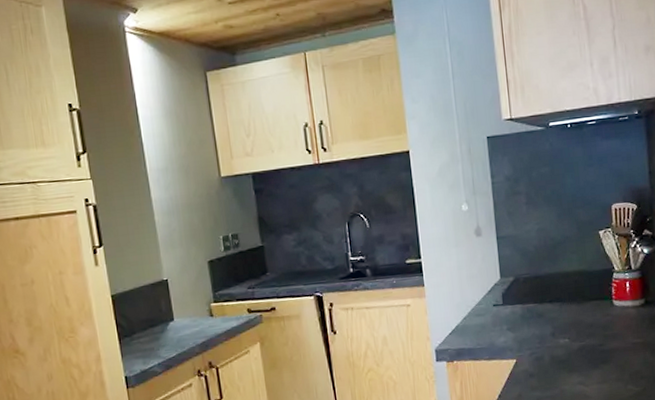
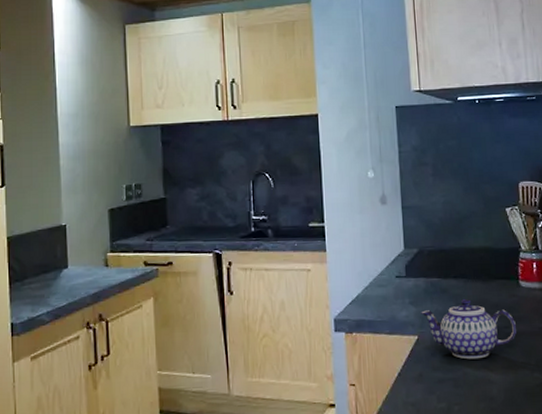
teapot: none [518,320,611,378] -> present [421,298,516,360]

